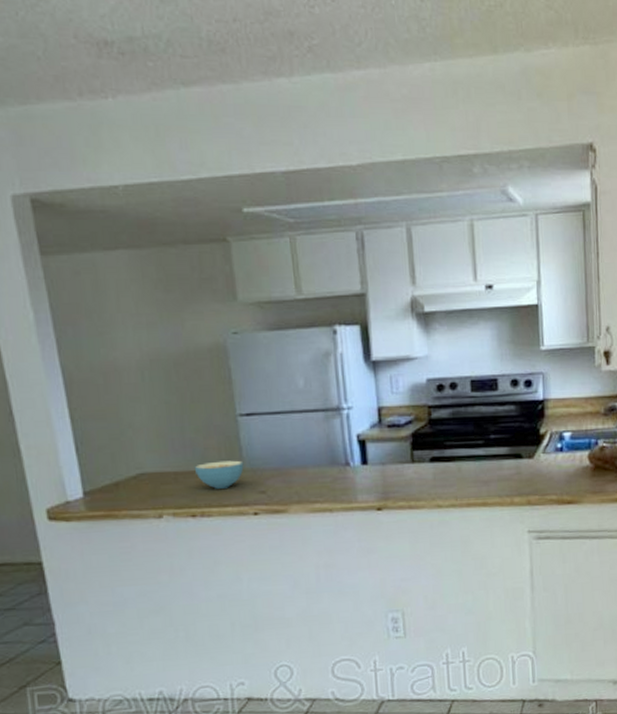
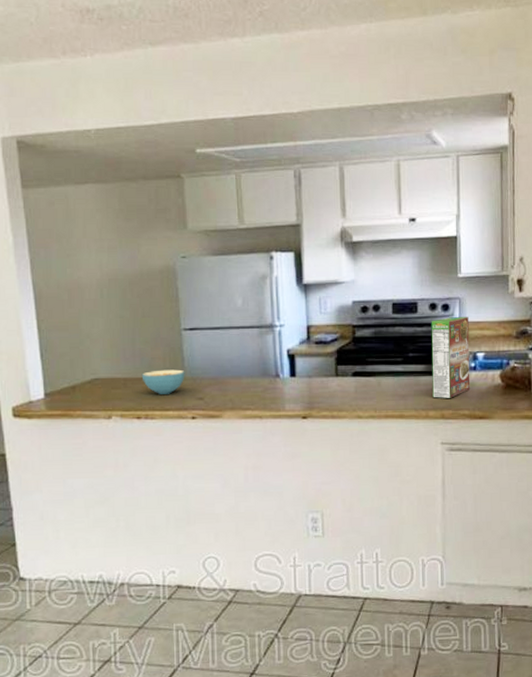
cereal box: none [513,393,557,483] -> present [431,317,470,398]

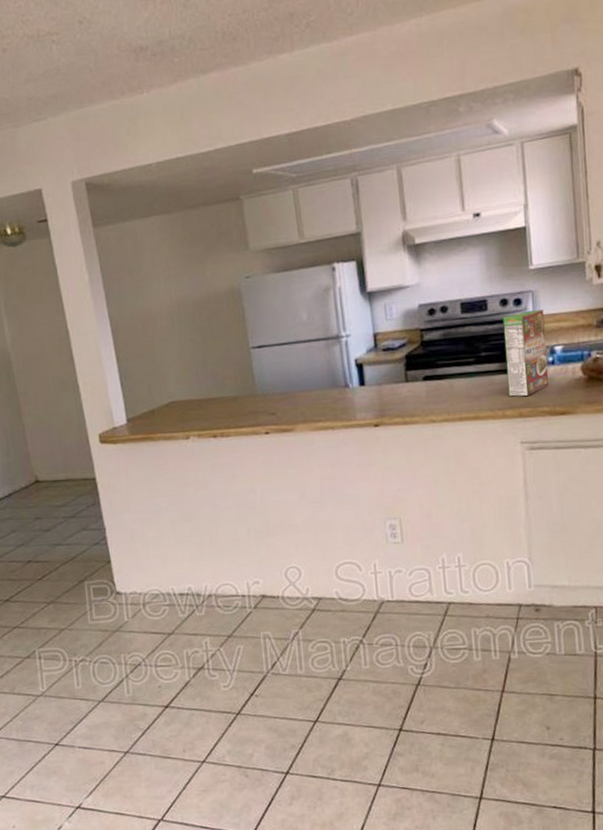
cereal bowl: present [141,369,185,394] -> none [214,387,256,413]

